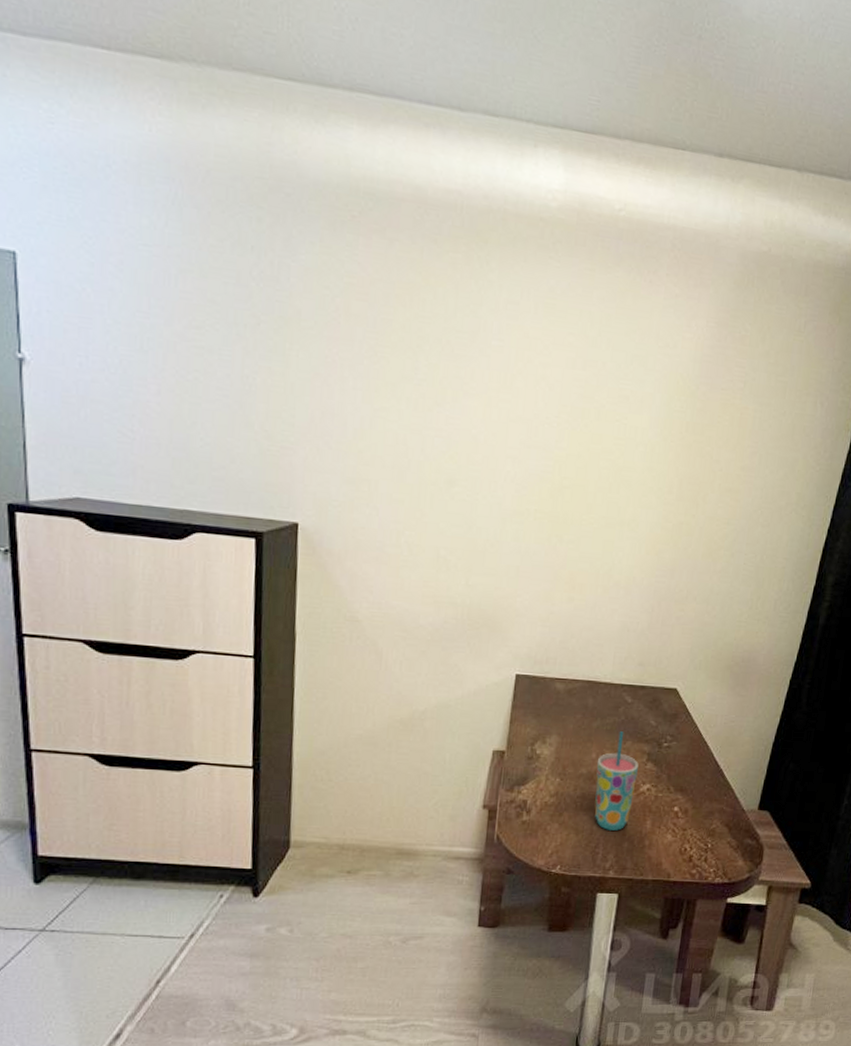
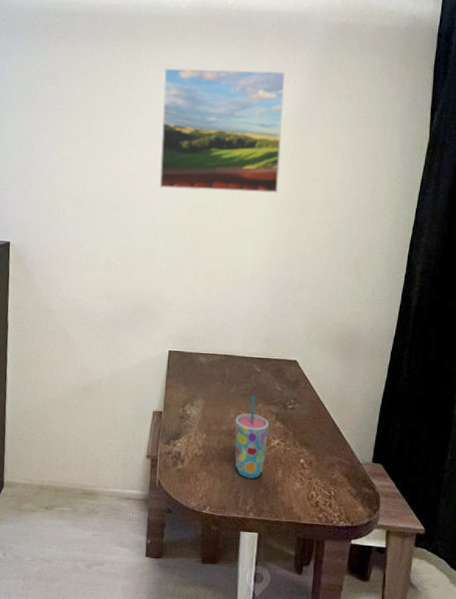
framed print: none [510,291,686,475] -> present [159,68,286,193]

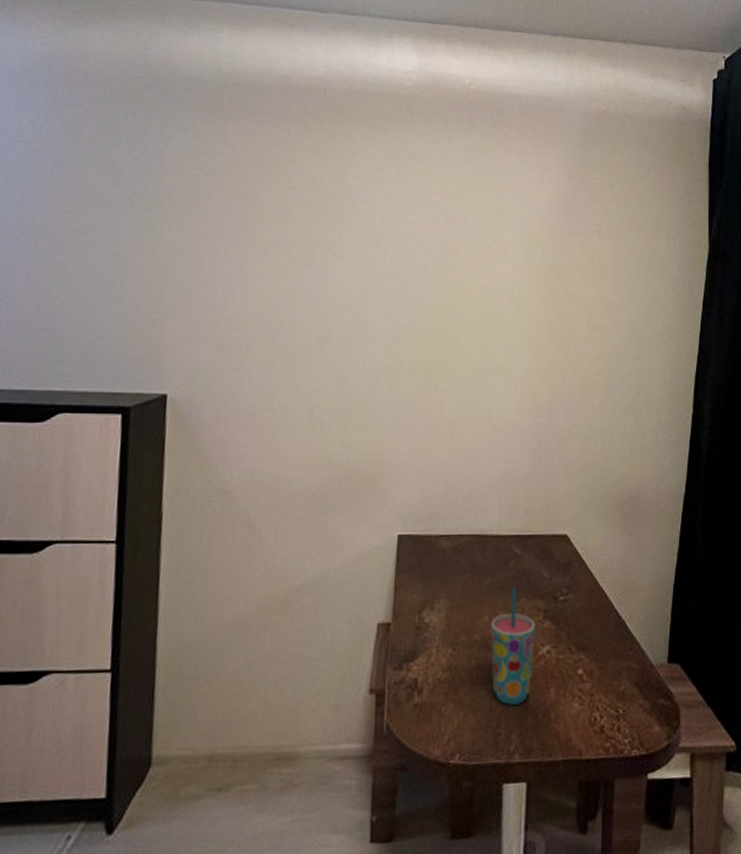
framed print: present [159,68,286,193] -> none [381,159,539,317]

